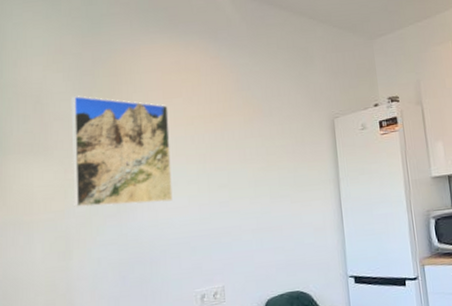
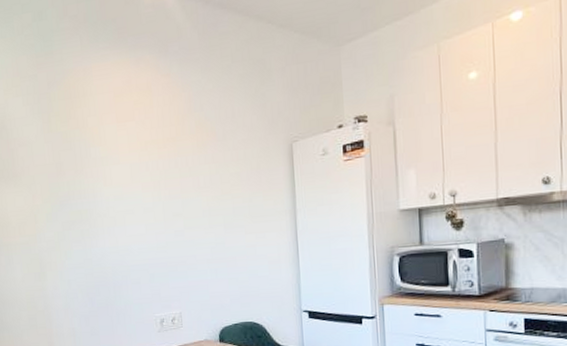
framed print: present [72,95,173,208] -> none [32,120,131,233]

